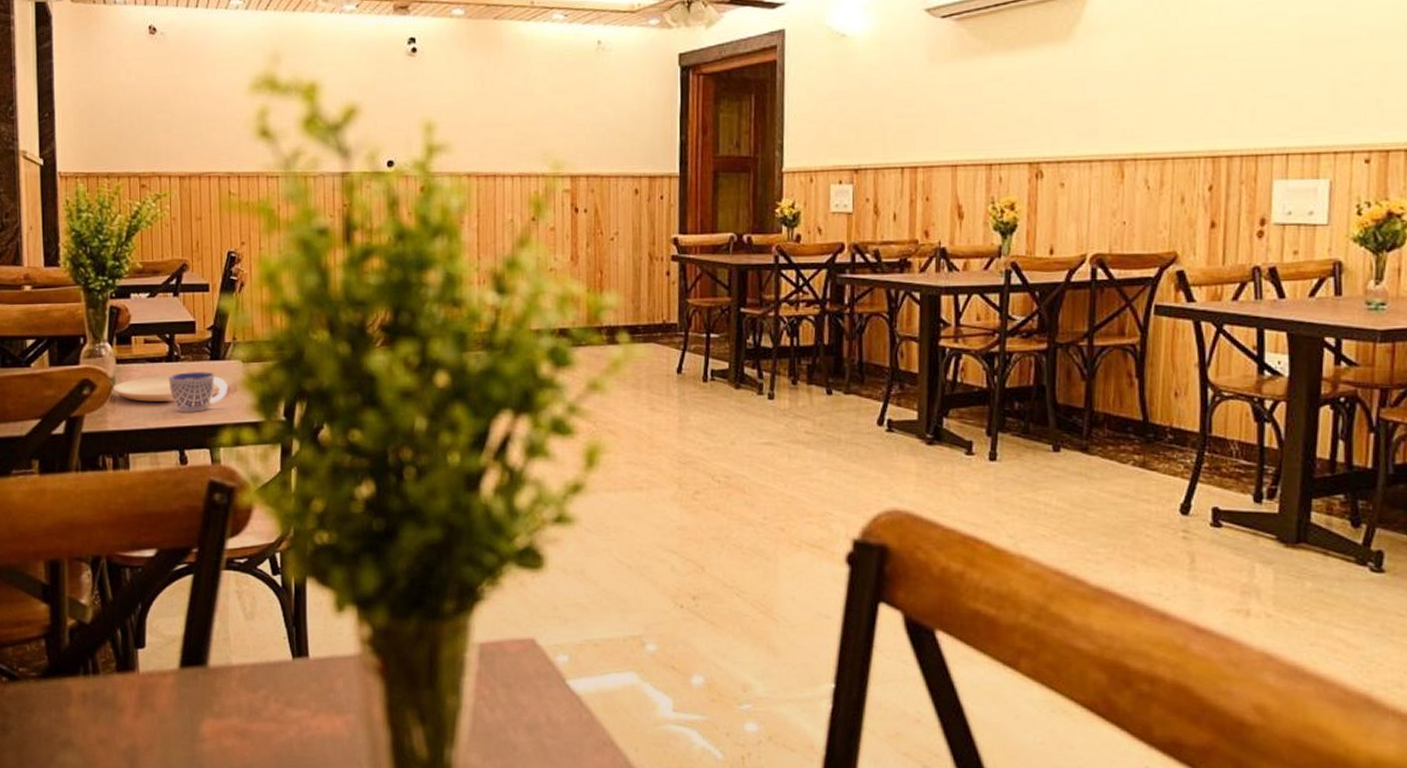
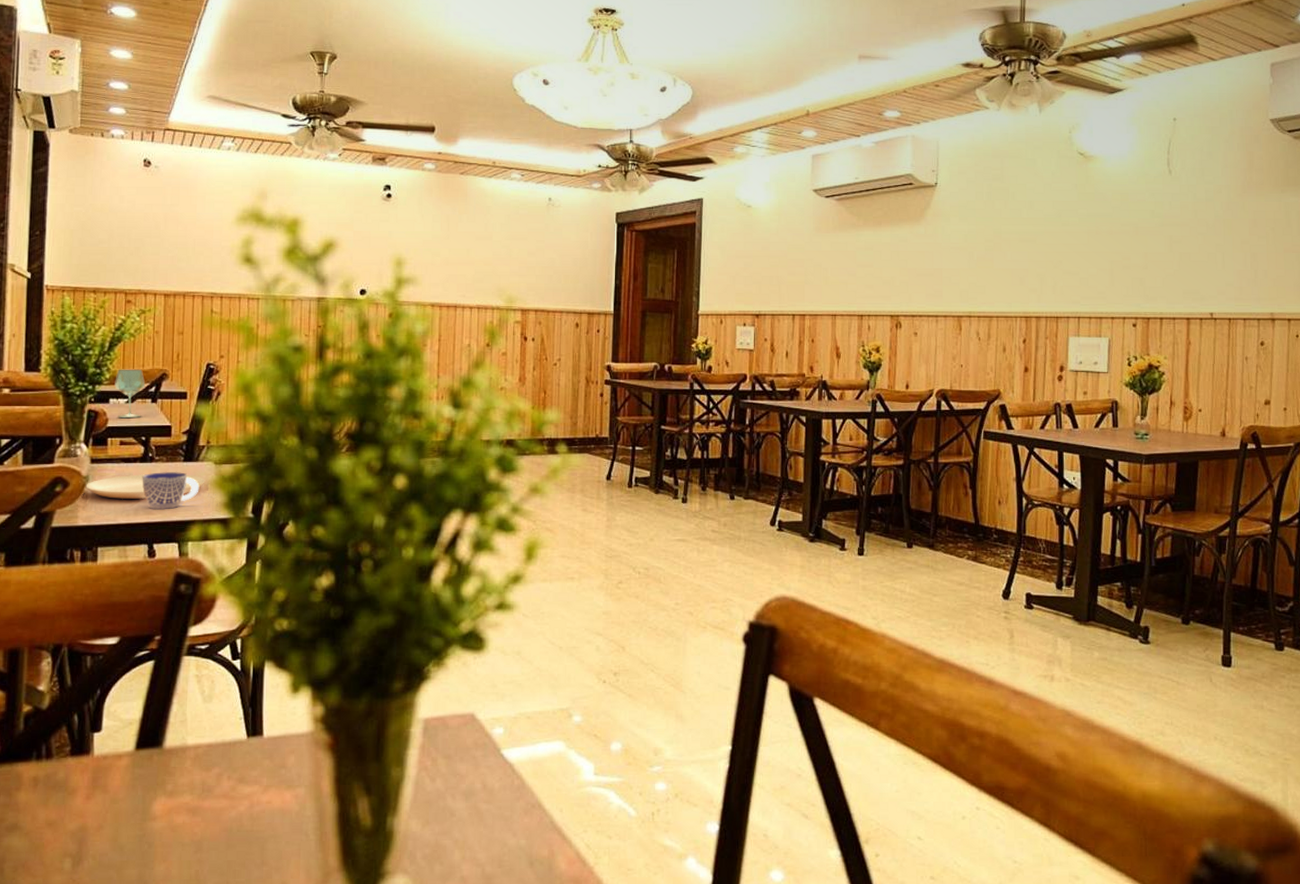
wine glass: none [134,260,166,315] -> present [114,369,146,419]

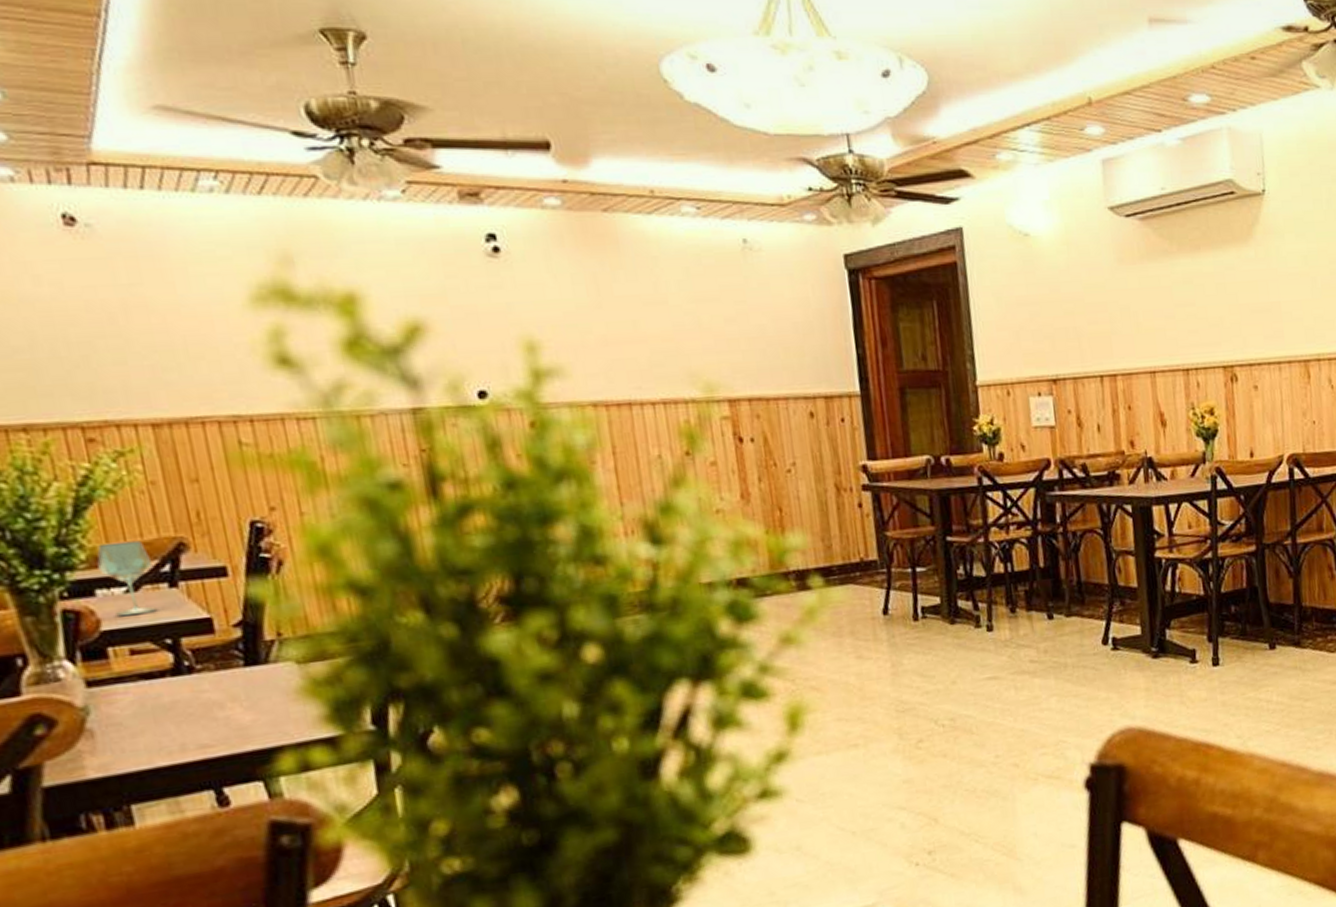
plate: present [85,474,205,499] -> none [86,683,287,734]
cup: present [142,472,200,510] -> none [179,681,280,740]

